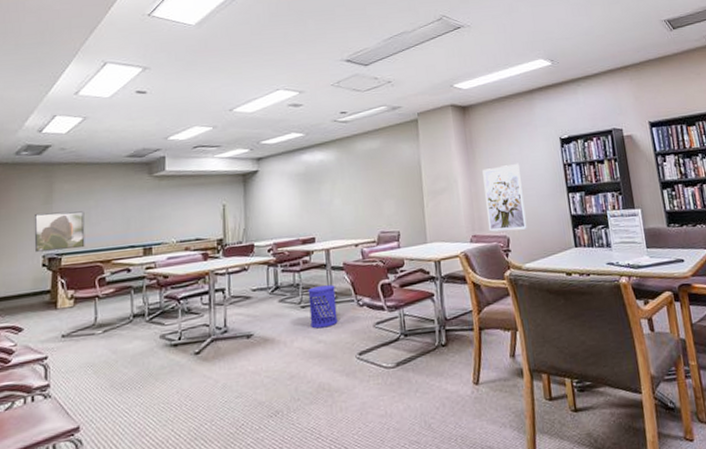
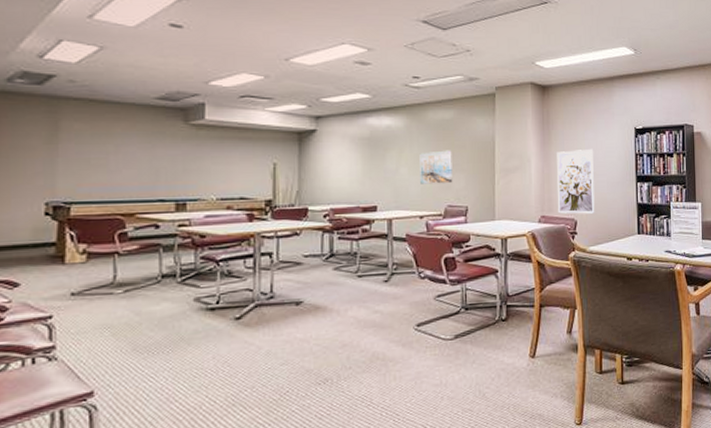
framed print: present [34,211,85,252] -> none [33,153,102,198]
waste bin: present [308,285,338,329] -> none [366,255,397,299]
wall art: none [351,177,384,213] -> present [419,150,453,184]

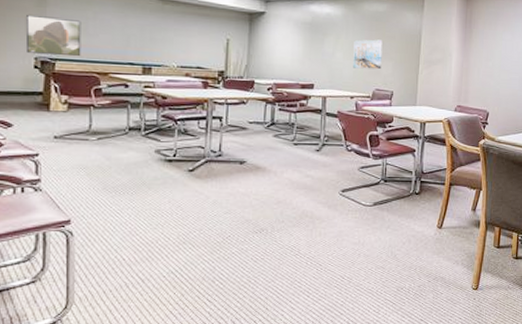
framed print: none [33,153,102,198] -> present [25,14,81,57]
wall art: present [557,148,595,214] -> none [472,48,509,107]

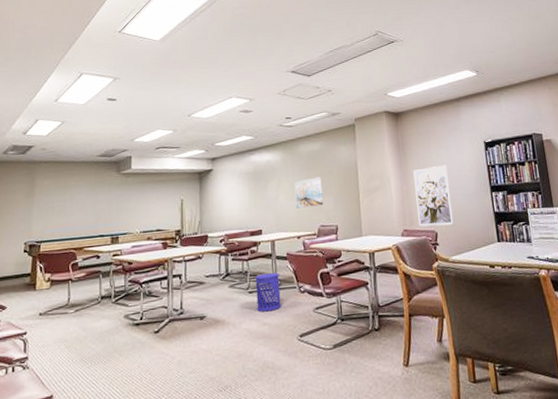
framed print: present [25,14,81,57] -> none [17,204,61,239]
waste bin: none [301,128,327,165] -> present [255,273,281,312]
wall art: none [472,48,509,107] -> present [413,164,454,227]

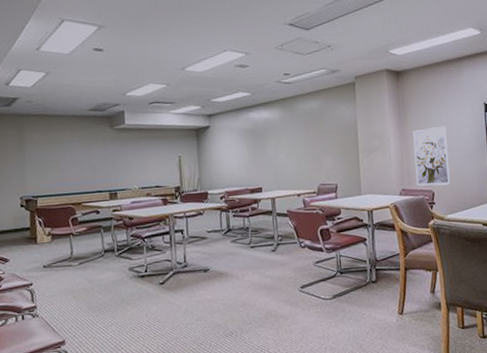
waste bin: present [255,273,281,312] -> none [256,229,283,266]
wall art: present [294,176,323,208] -> none [294,135,323,167]

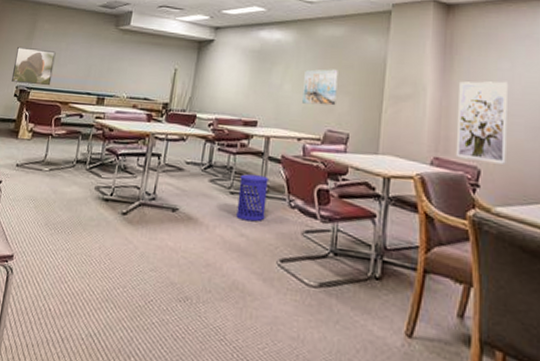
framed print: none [10,159,58,194] -> present [11,46,56,86]
waste bin: none [256,229,283,266] -> present [236,174,268,222]
wall art: none [294,135,323,167] -> present [302,69,338,106]

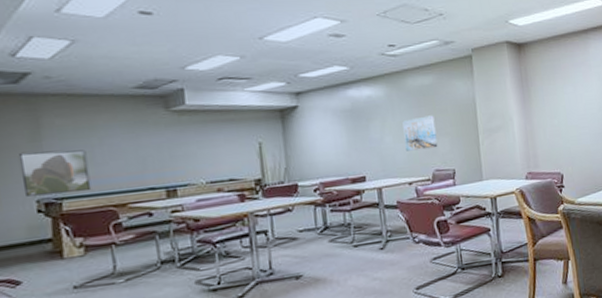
waste bin: present [236,174,268,222] -> none [360,223,393,267]
wall art: present [455,81,508,164] -> none [538,102,580,169]

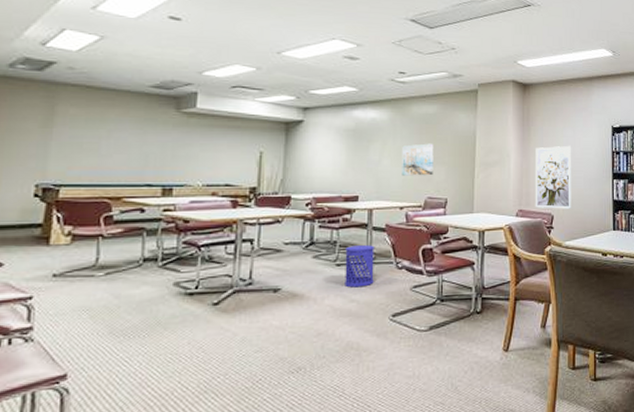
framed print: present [19,150,92,197] -> none [25,136,93,181]
waste bin: none [360,223,393,267] -> present [345,245,374,288]
wall art: none [538,102,580,169] -> present [535,145,571,209]

